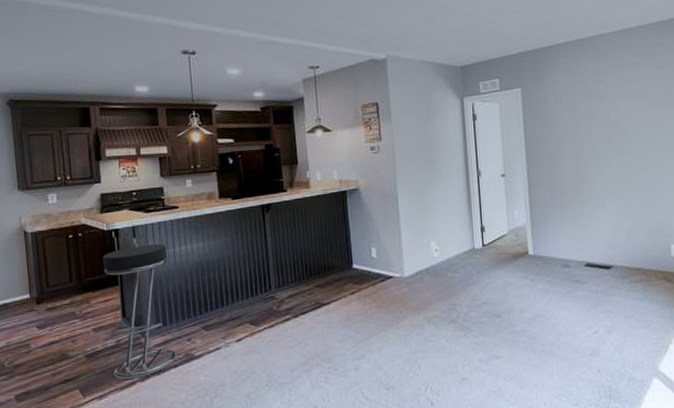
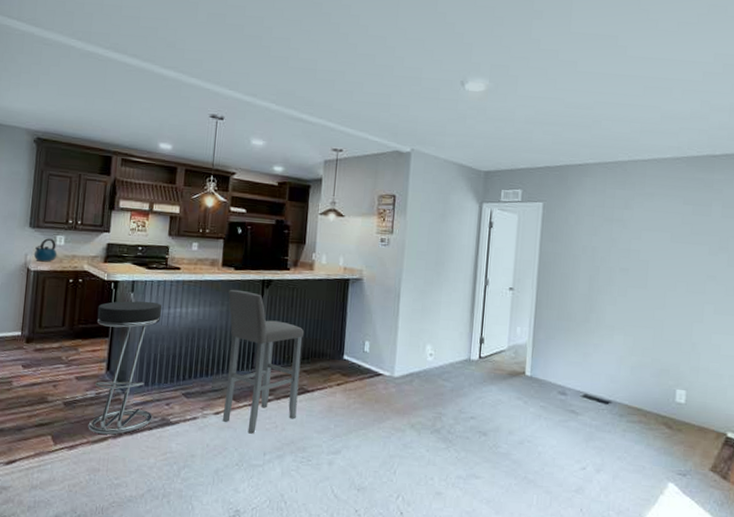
kettle: none [27,198,52,223] -> present [33,238,58,262]
bar stool: none [230,218,316,354] -> present [222,289,305,434]

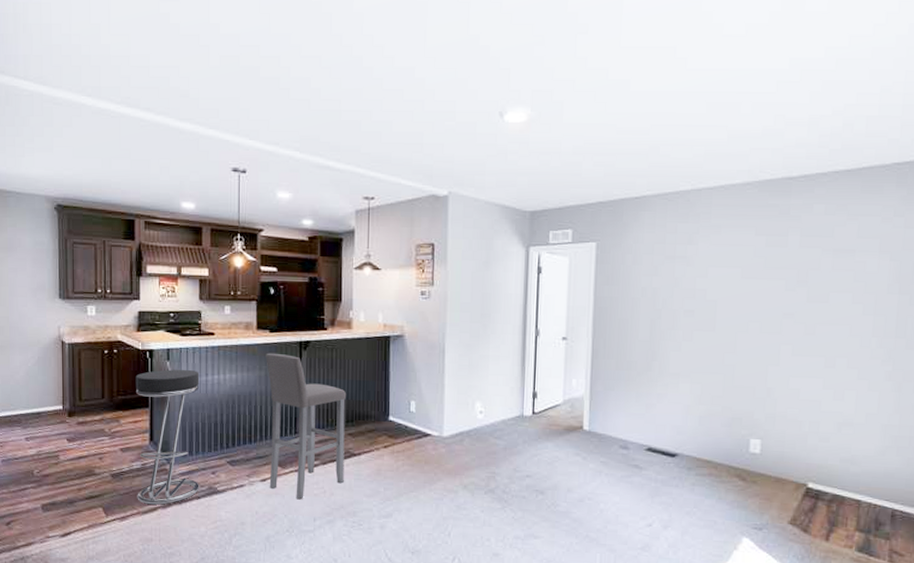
kettle: present [33,238,58,262] -> none [66,309,90,334]

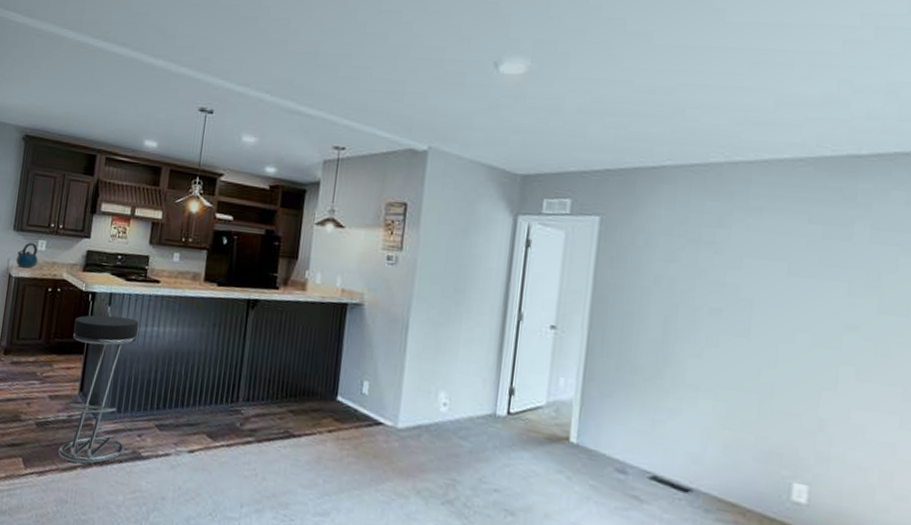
kettle: none [66,309,90,334] -> present [15,242,38,269]
bar stool: present [266,352,347,500] -> none [196,308,293,480]

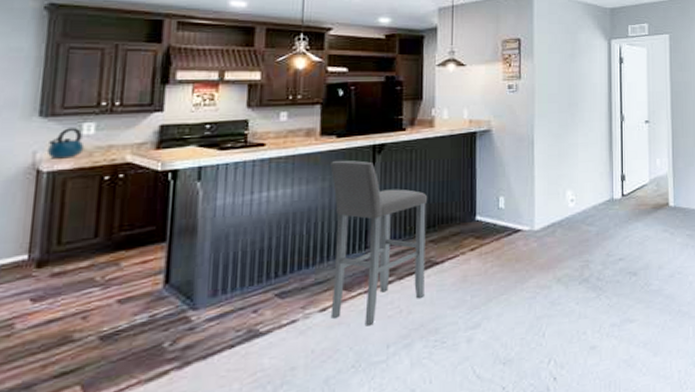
bar stool: present [58,315,140,464] -> none [138,189,243,369]
bar stool: none [196,308,293,480] -> present [330,160,428,326]

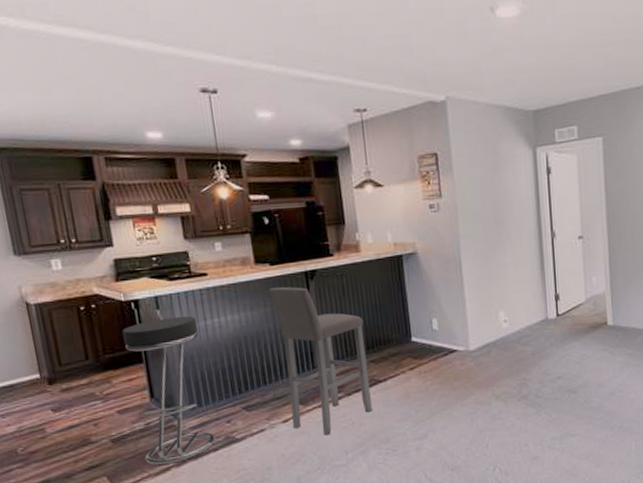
kettle: present [46,128,85,159] -> none [28,264,58,293]
bar stool: none [138,189,243,369] -> present [122,316,216,465]

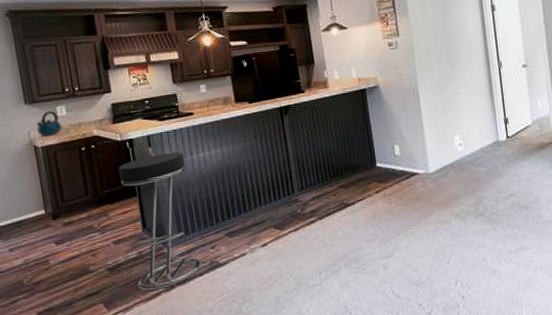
kettle: none [28,264,58,293] -> present [36,111,62,137]
bar stool: present [269,286,372,435] -> none [248,121,343,257]

